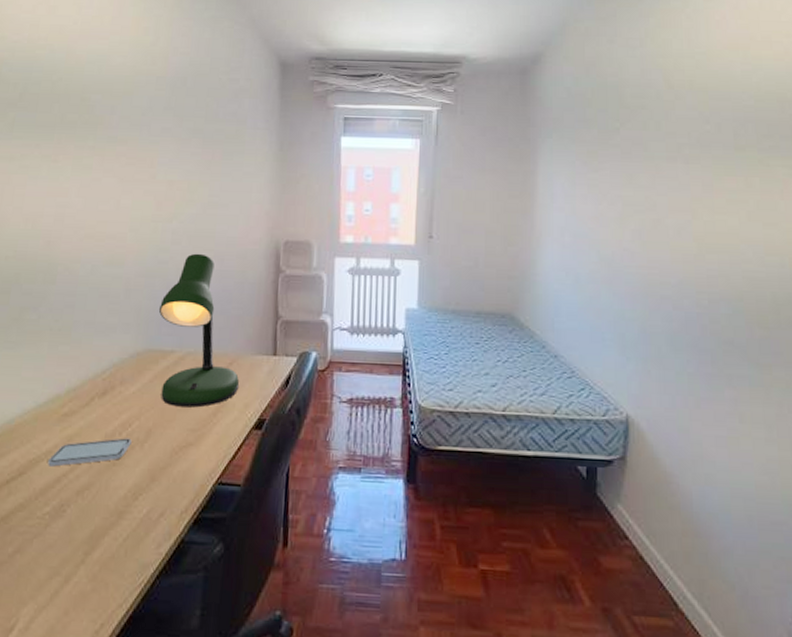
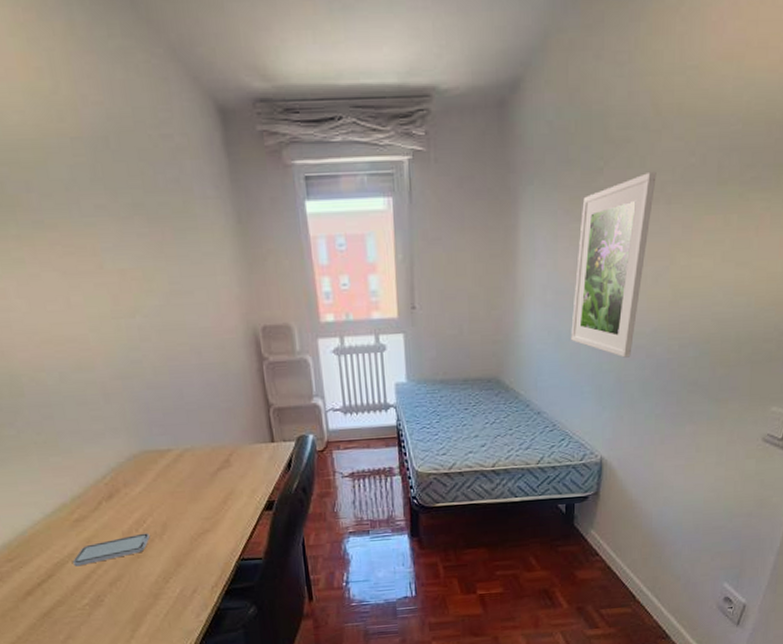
desk lamp: present [158,253,240,408] -> none [144,348,244,500]
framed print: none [590,134,672,307] -> present [571,171,657,358]

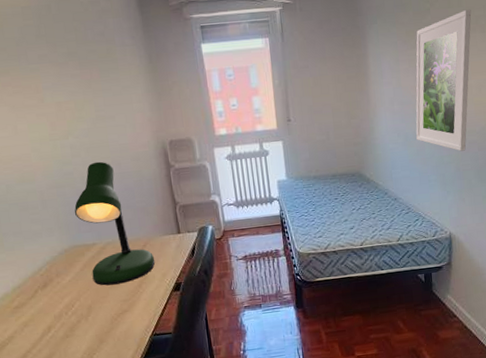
smartphone: present [73,533,150,567] -> none [12,315,77,348]
desk lamp: none [144,348,244,500] -> present [74,161,156,286]

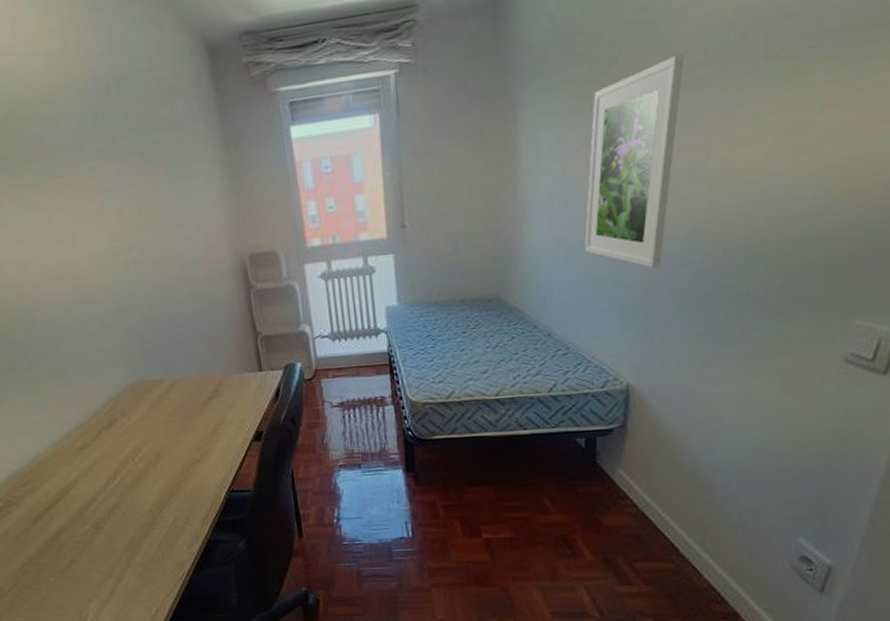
desk lamp: present [74,161,156,286] -> none [139,280,233,430]

